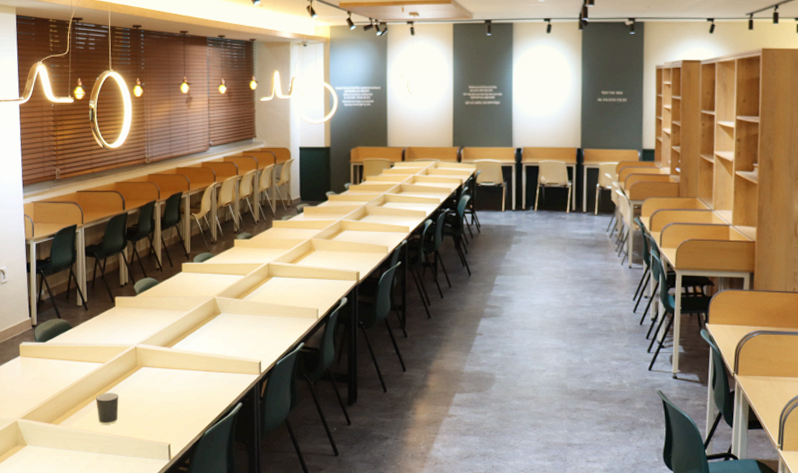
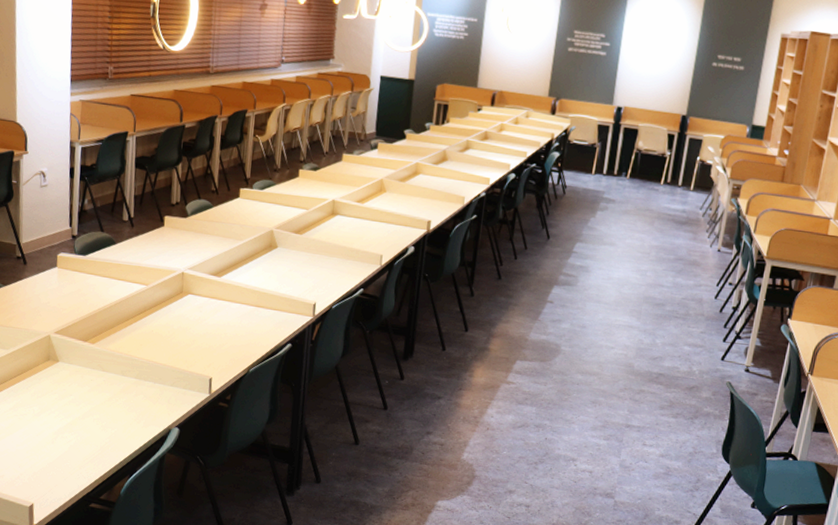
mug: present [95,393,119,424] -> none [135,316,161,350]

